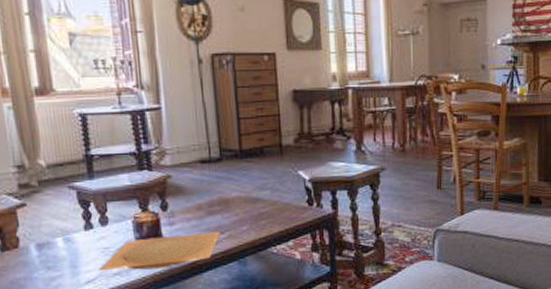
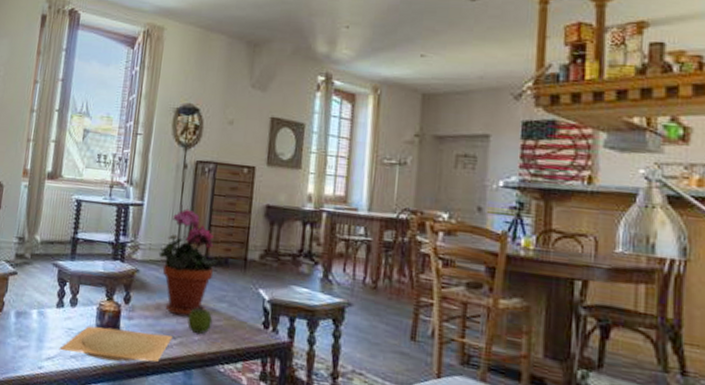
potted plant: none [189,105,254,212] -> present [158,208,218,317]
apple: none [232,199,258,224] -> present [187,307,213,334]

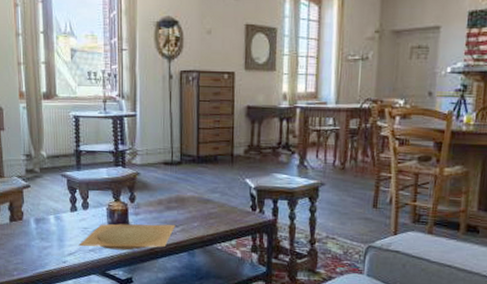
potted plant: present [158,208,218,317] -> none [155,115,208,208]
apple: present [187,307,213,334] -> none [187,199,208,220]

